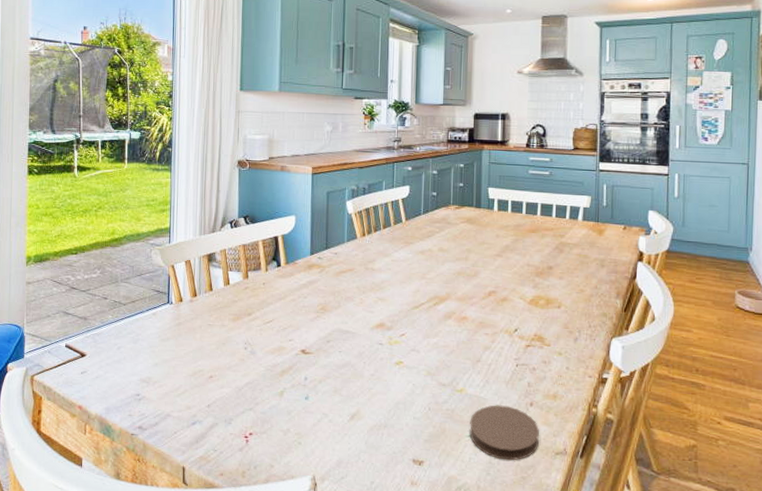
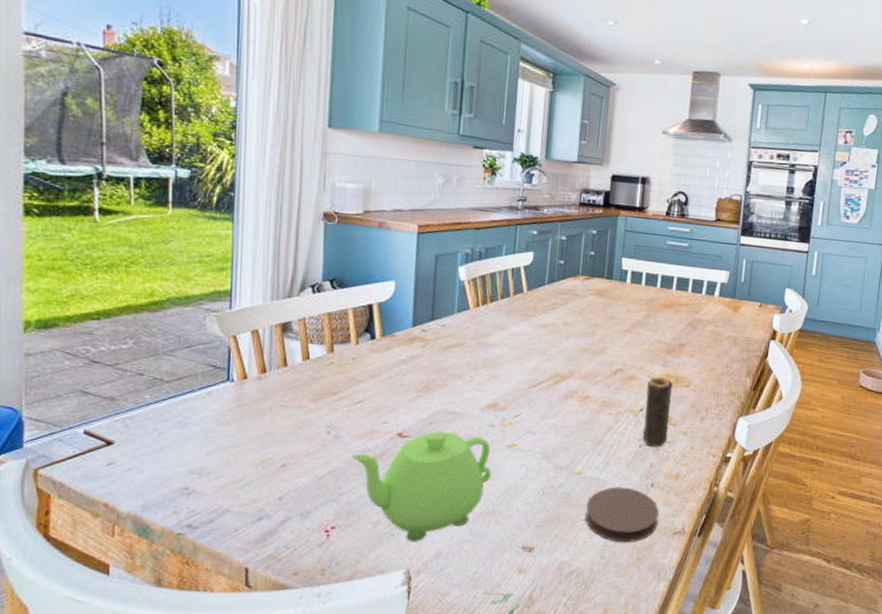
teapot: none [265,348,382,451] -> present [352,431,492,542]
candle: none [519,298,544,367] -> present [643,377,673,447]

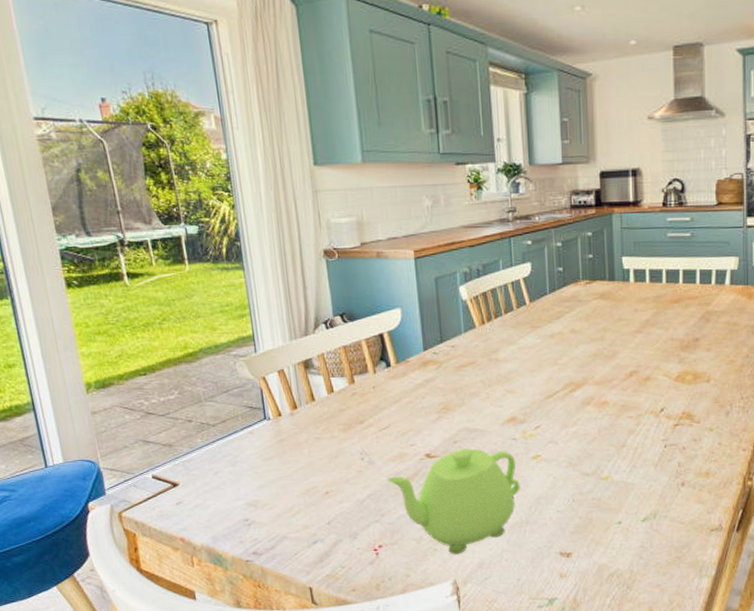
coaster: present [585,487,659,543] -> none [618,488,694,543]
candle: present [643,377,673,447] -> none [665,375,693,446]

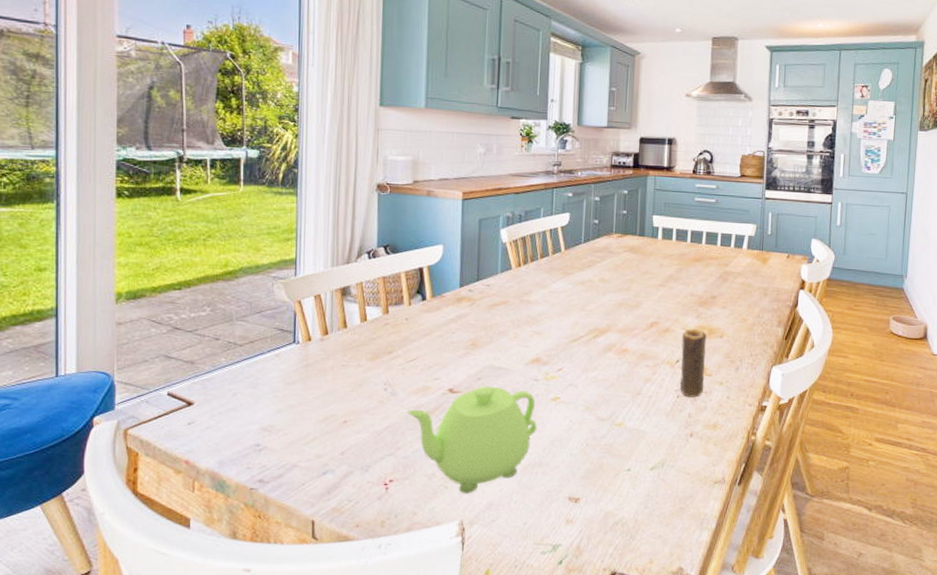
candle: none [665,375,693,446] -> present [680,329,706,397]

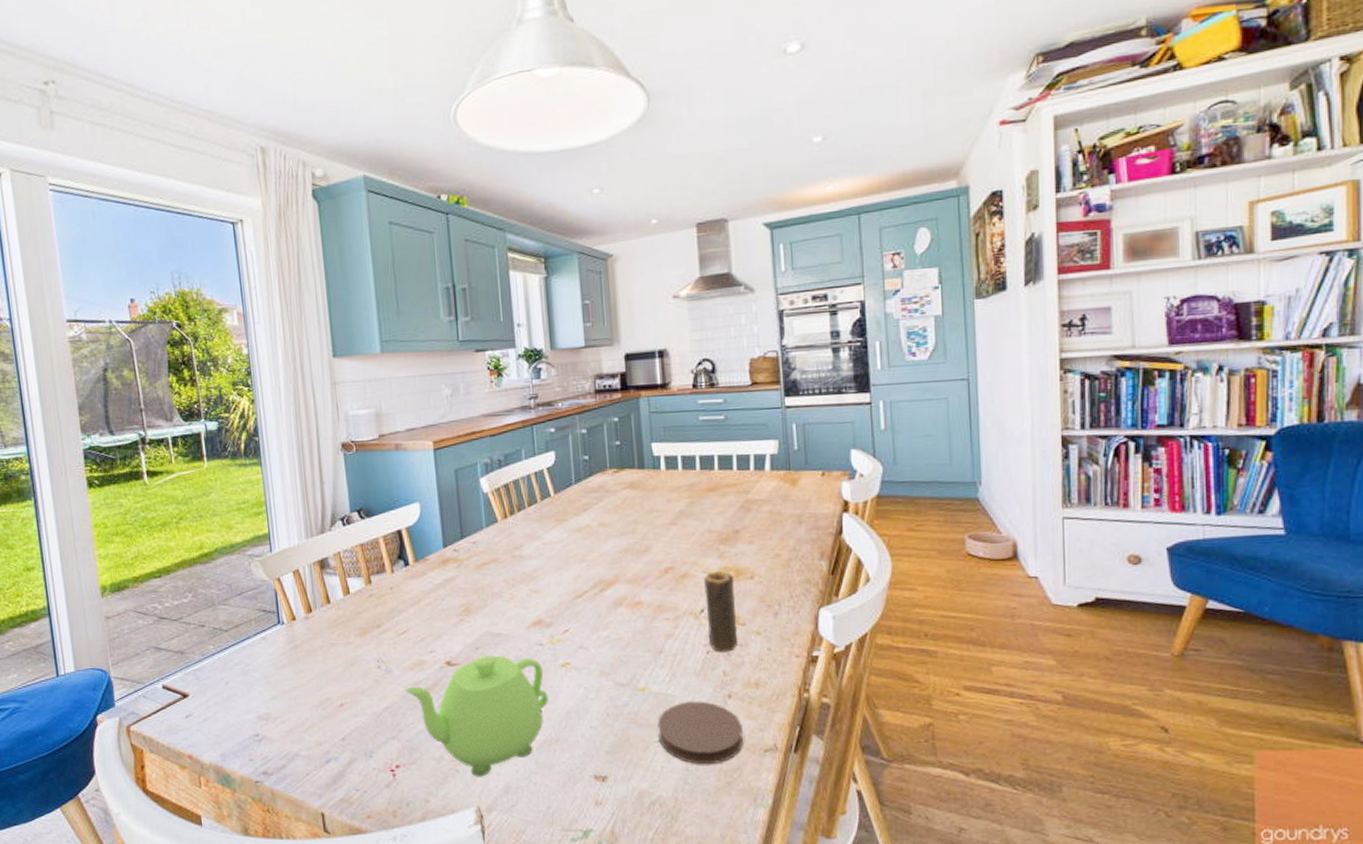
coaster: none [628,437,699,492] -> present [657,701,744,765]

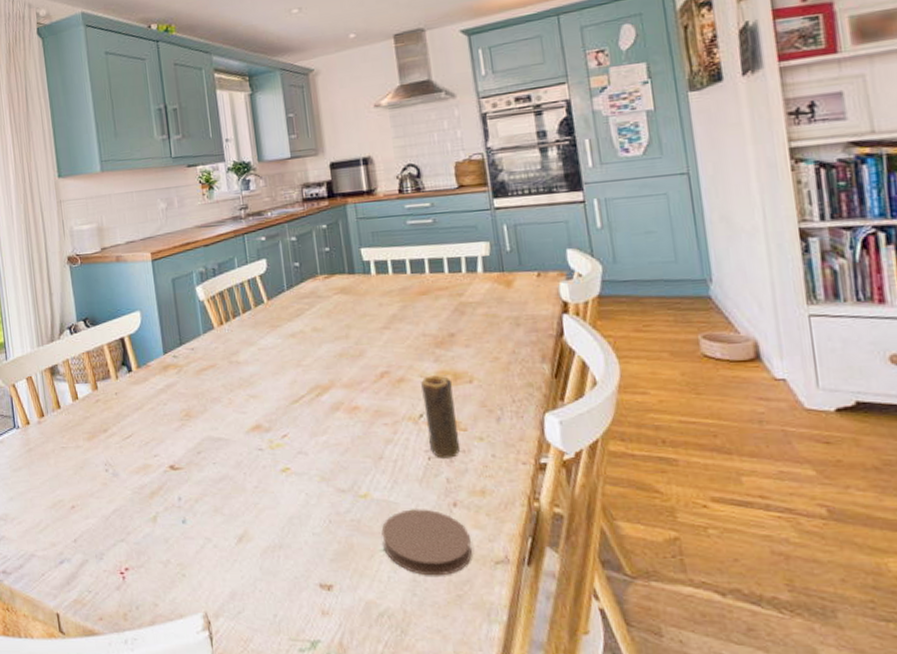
teapot: present [405,655,549,777] -> none [132,460,271,582]

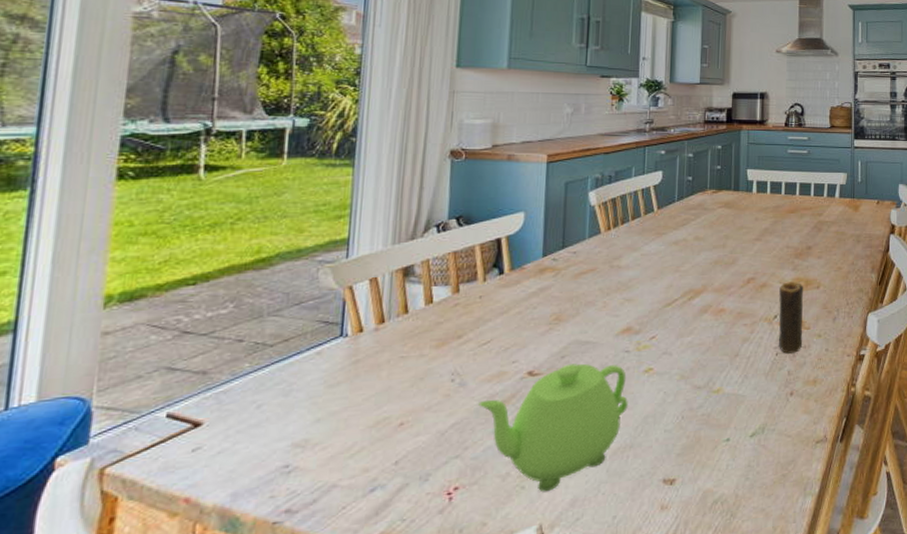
teapot: none [132,460,271,582] -> present [478,363,628,492]
coaster: present [381,509,472,576] -> none [727,399,800,460]

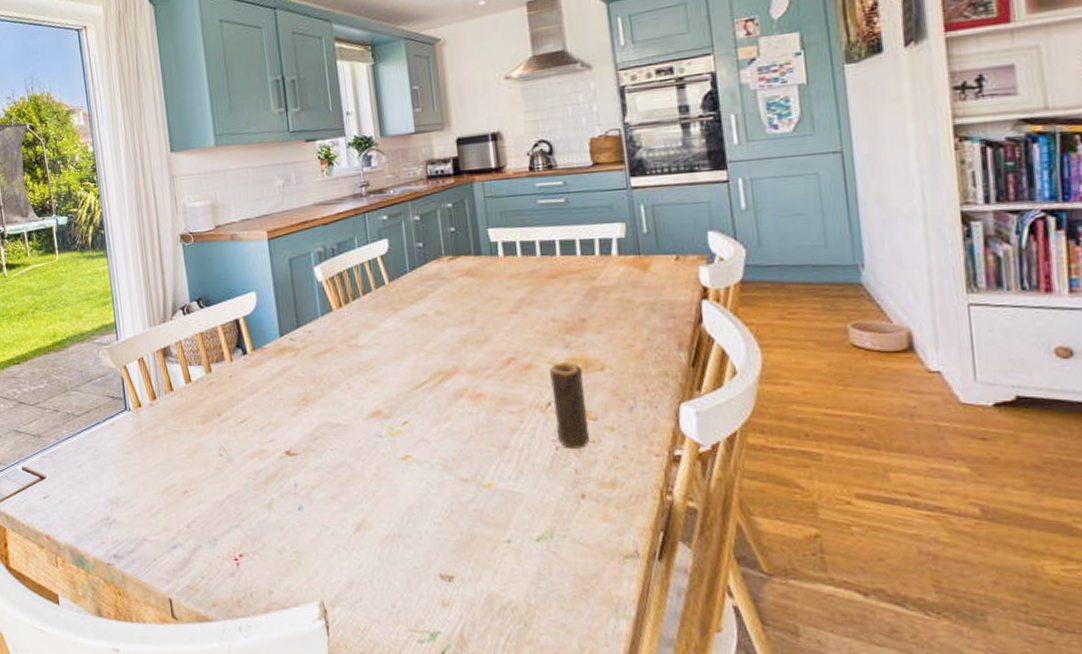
teapot: present [478,363,628,492] -> none [246,446,390,571]

